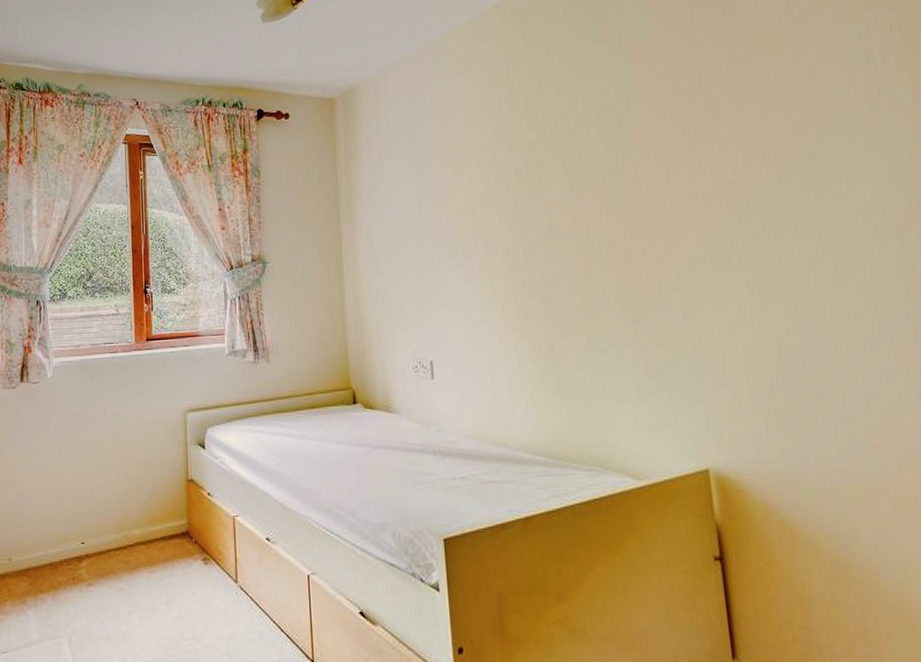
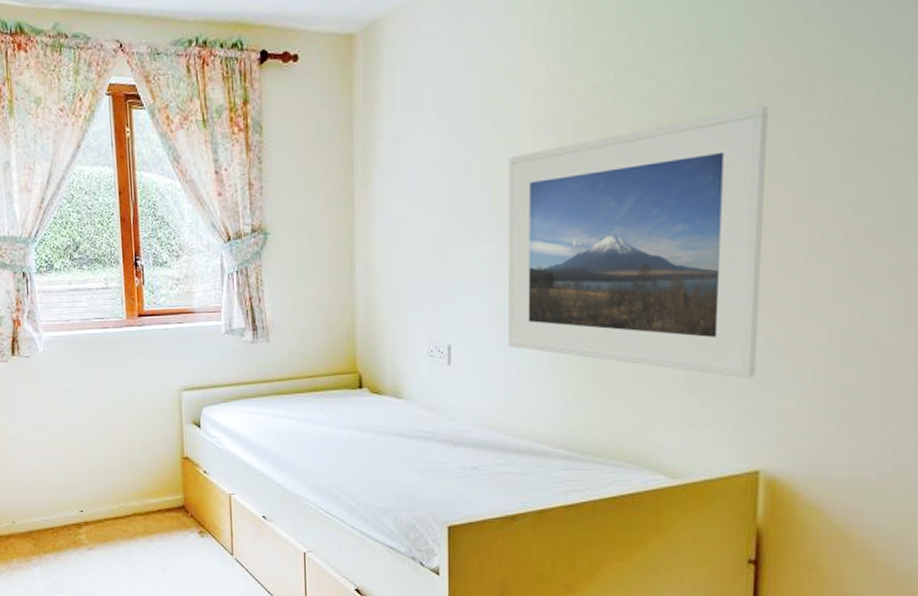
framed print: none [467,158,691,384] -> present [507,105,768,378]

